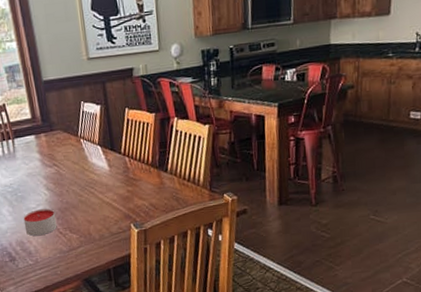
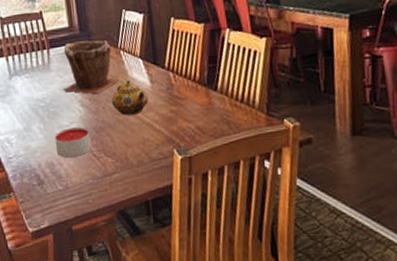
plant pot: none [27,130,80,179] -> present [63,40,119,95]
teapot: none [74,165,108,197] -> present [111,80,149,115]

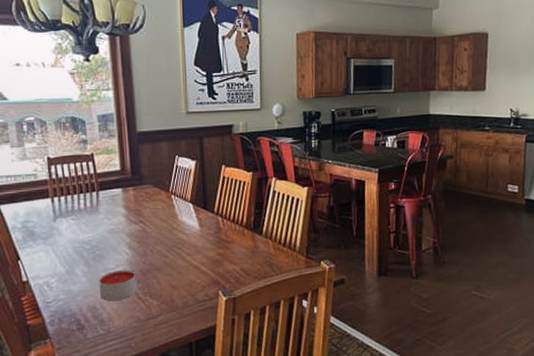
plant pot: present [63,40,119,95] -> none [111,184,169,237]
teapot: present [111,80,149,115] -> none [160,224,197,258]

